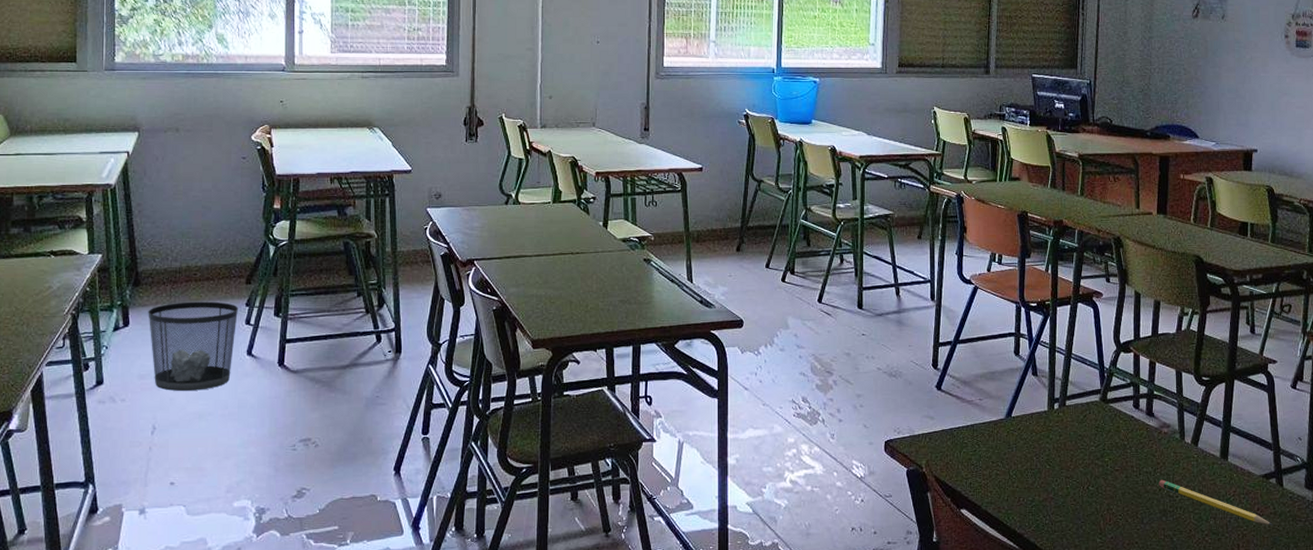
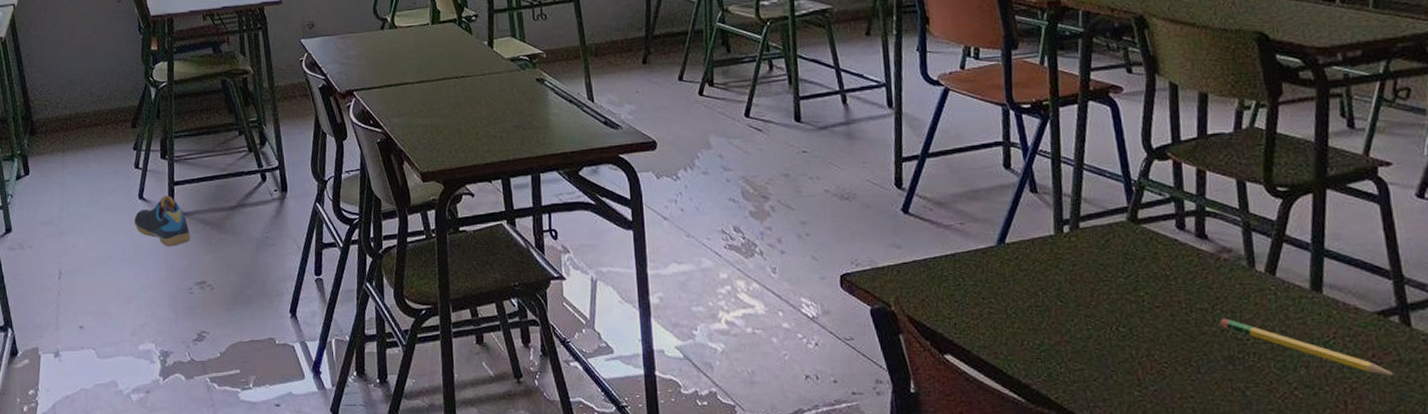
waste bin: present [148,301,239,391] -> none [45,146,128,237]
athletic shoe: none [239,353,298,404] -> present [134,195,191,247]

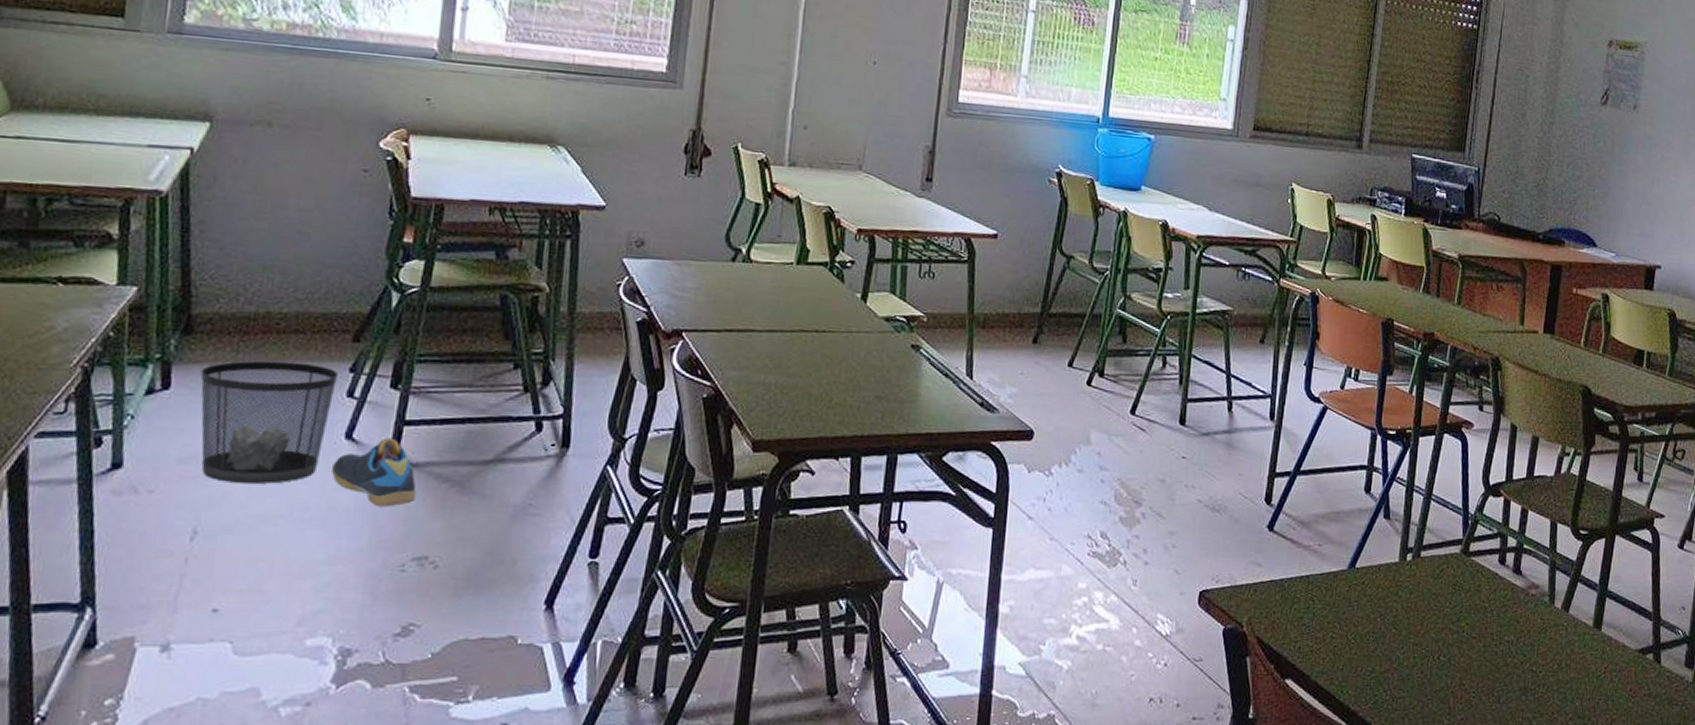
waste bin: none [45,146,128,237] -> present [200,360,339,484]
pencil: present [1219,318,1398,377] -> none [1520,650,1646,709]

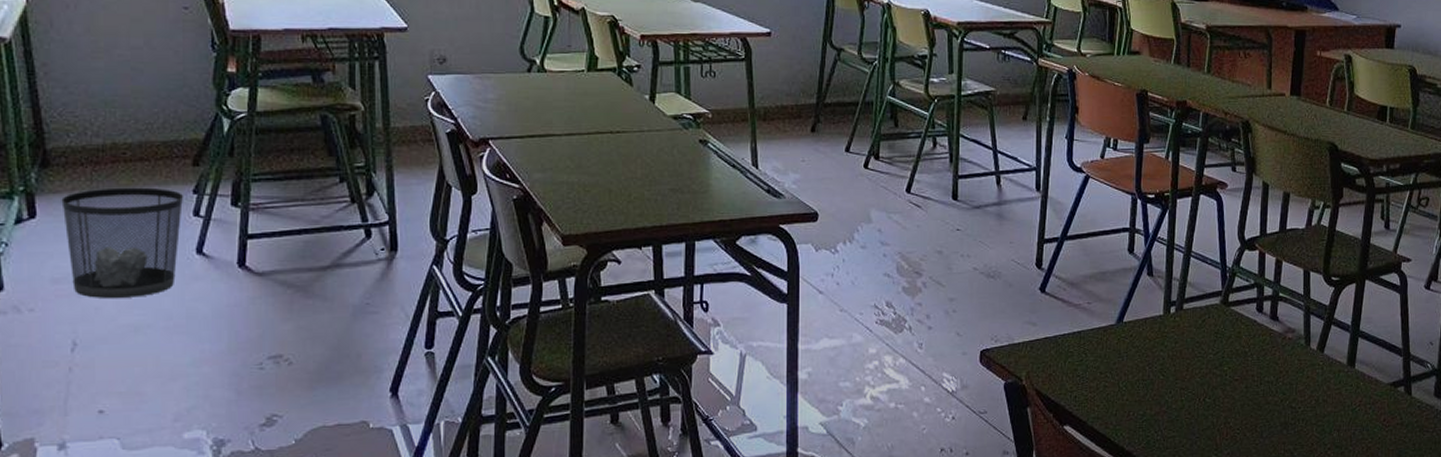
athletic shoe: present [331,438,417,507] -> none [187,251,265,313]

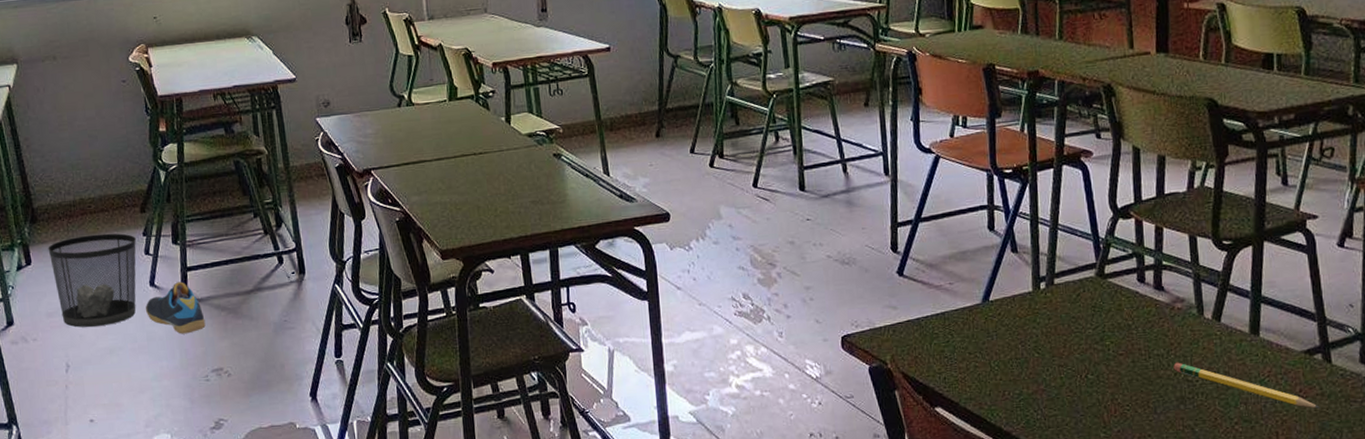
athletic shoe: none [187,251,265,313] -> present [145,281,206,334]
pencil: none [1280,389,1399,437] -> present [1173,362,1320,409]

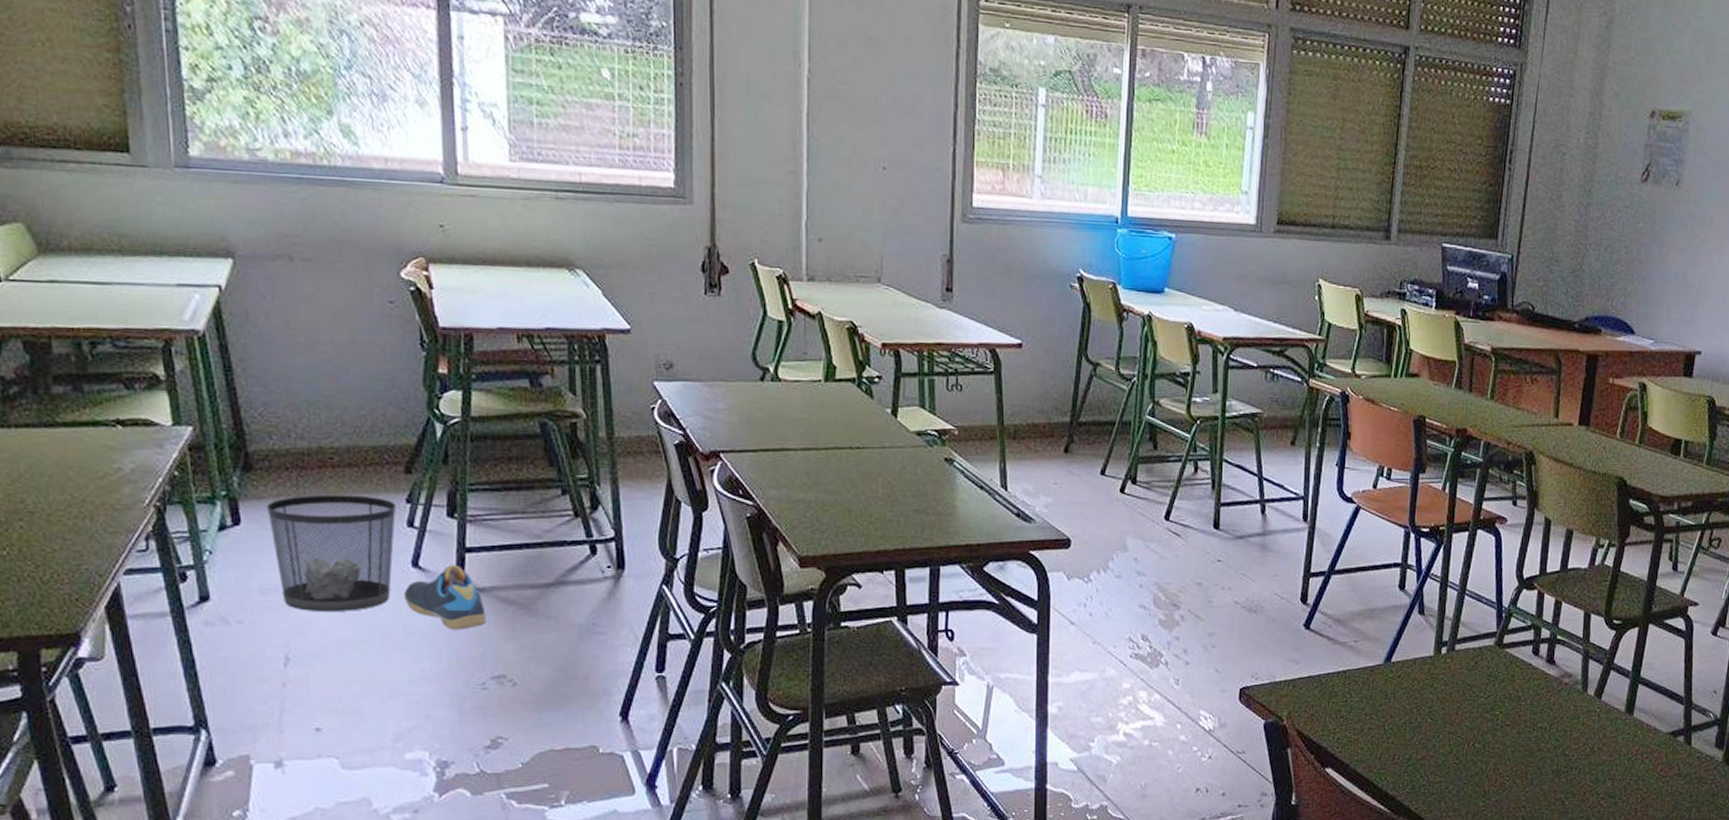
pencil: present [1173,362,1320,409] -> none [1553,736,1676,788]

